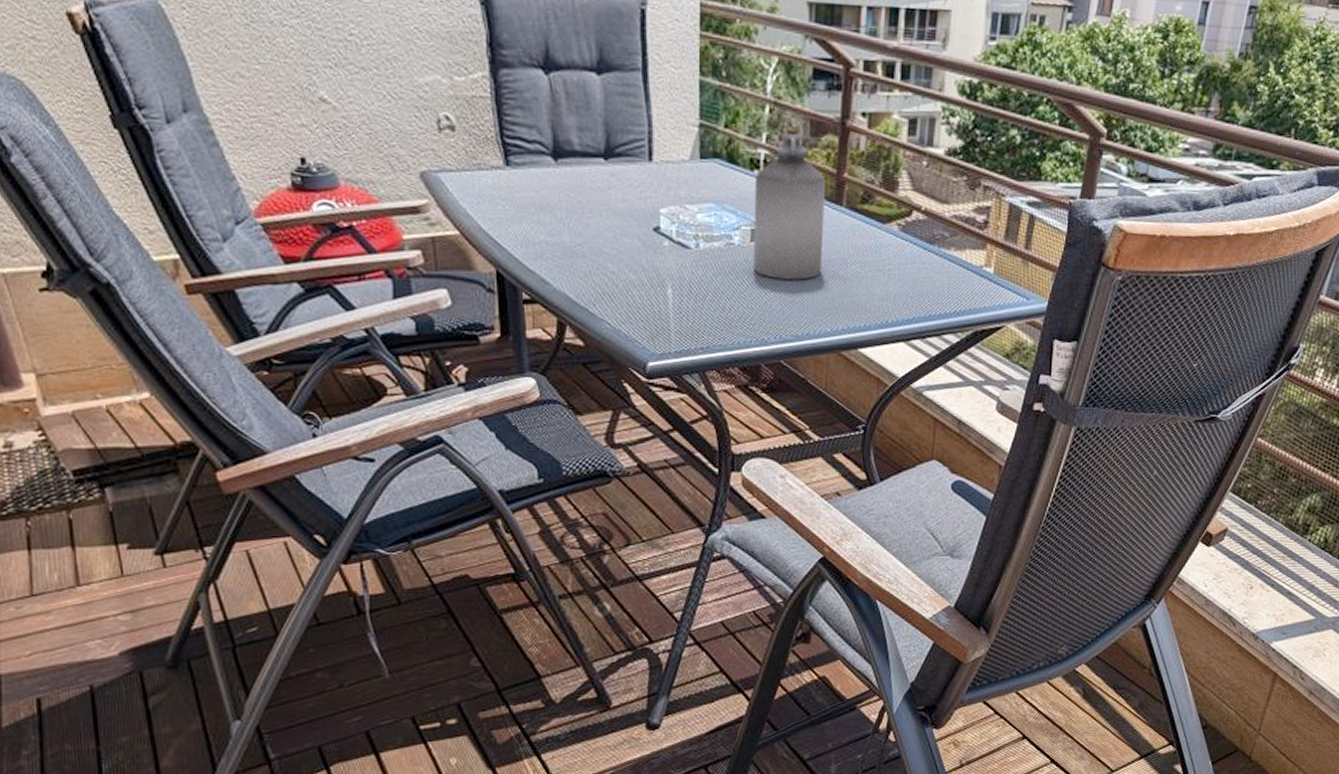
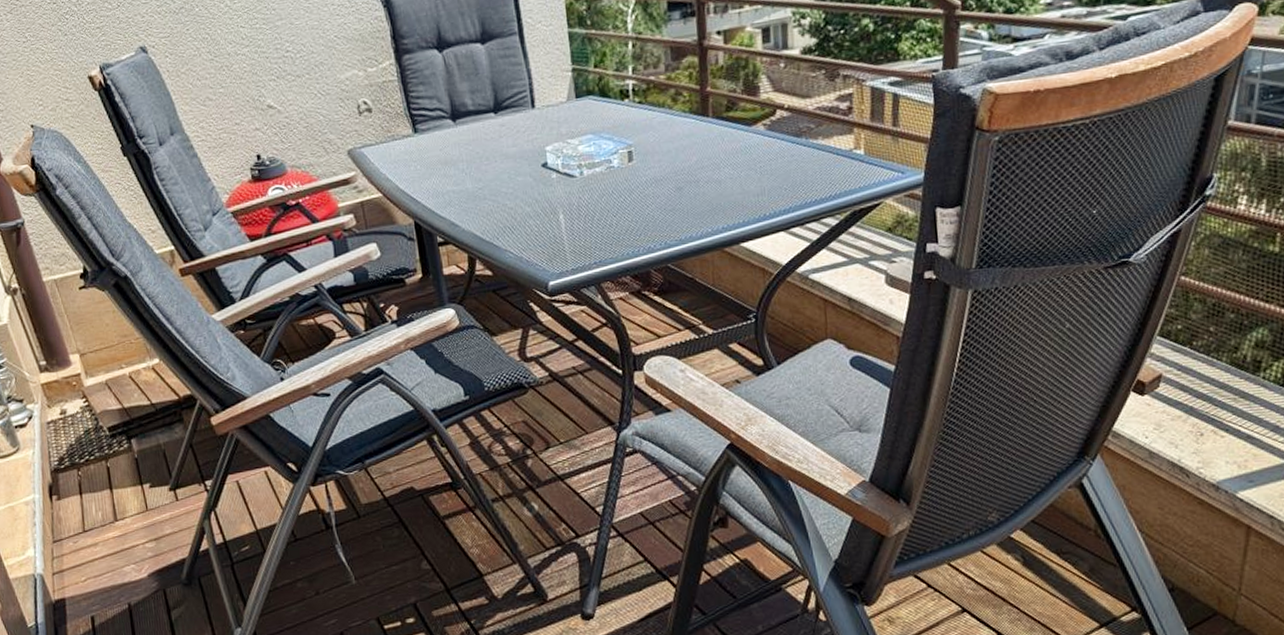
bottle: present [753,127,825,280] -> none [626,56,697,192]

